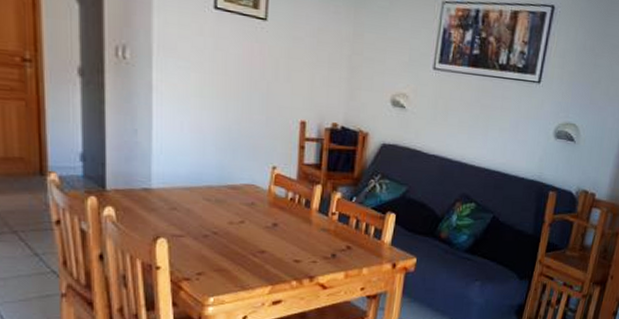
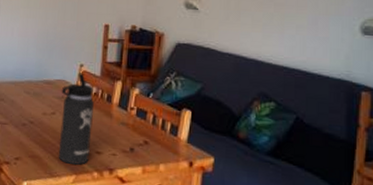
thermos bottle: none [250,176,291,275] -> present [58,72,95,165]

